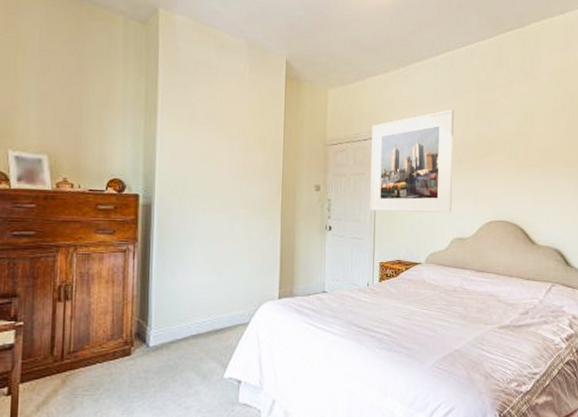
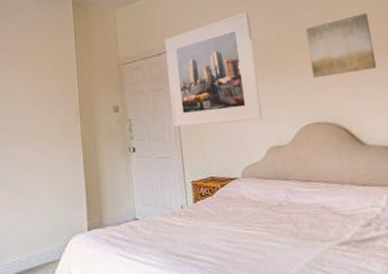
wall art: none [502,124,559,180] -> present [305,12,376,78]

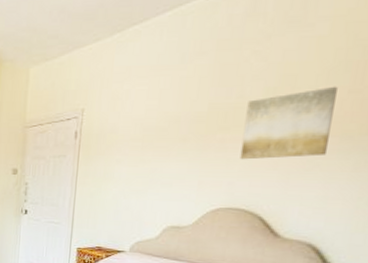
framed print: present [165,12,262,127] -> none [69,78,181,198]

